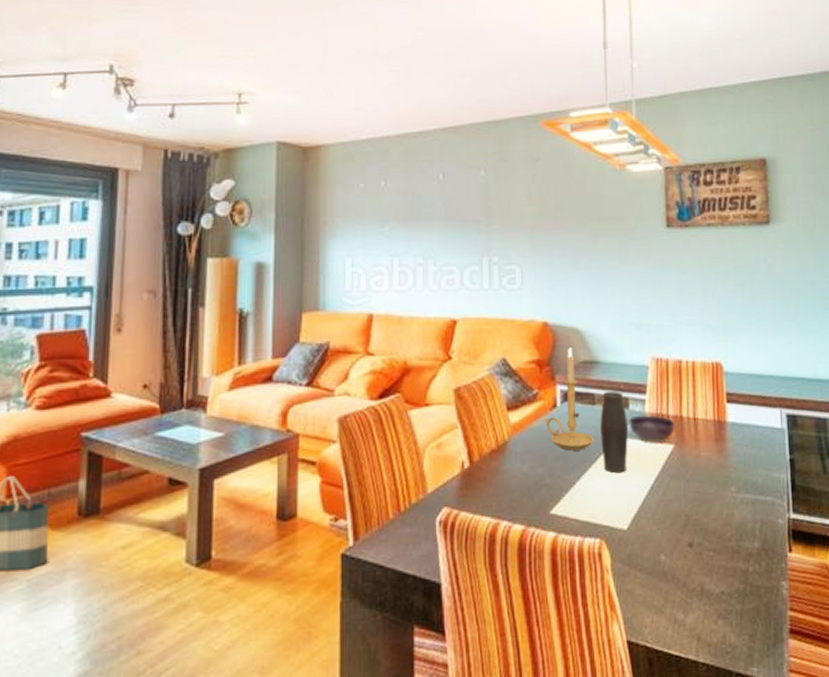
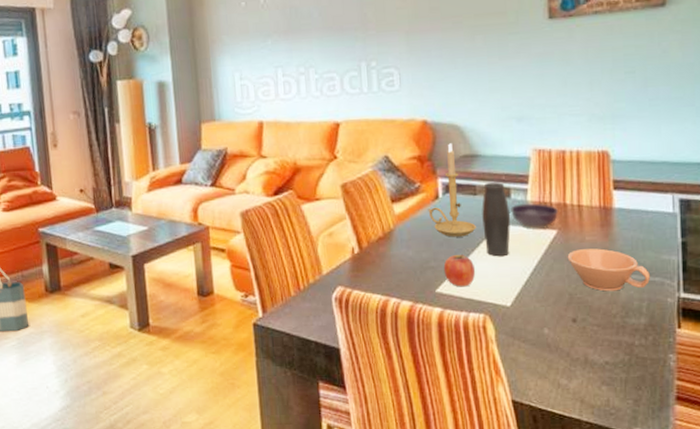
fruit: none [559,469,593,508] -> present [443,254,476,287]
cup: none [683,465,763,512] -> present [567,248,651,292]

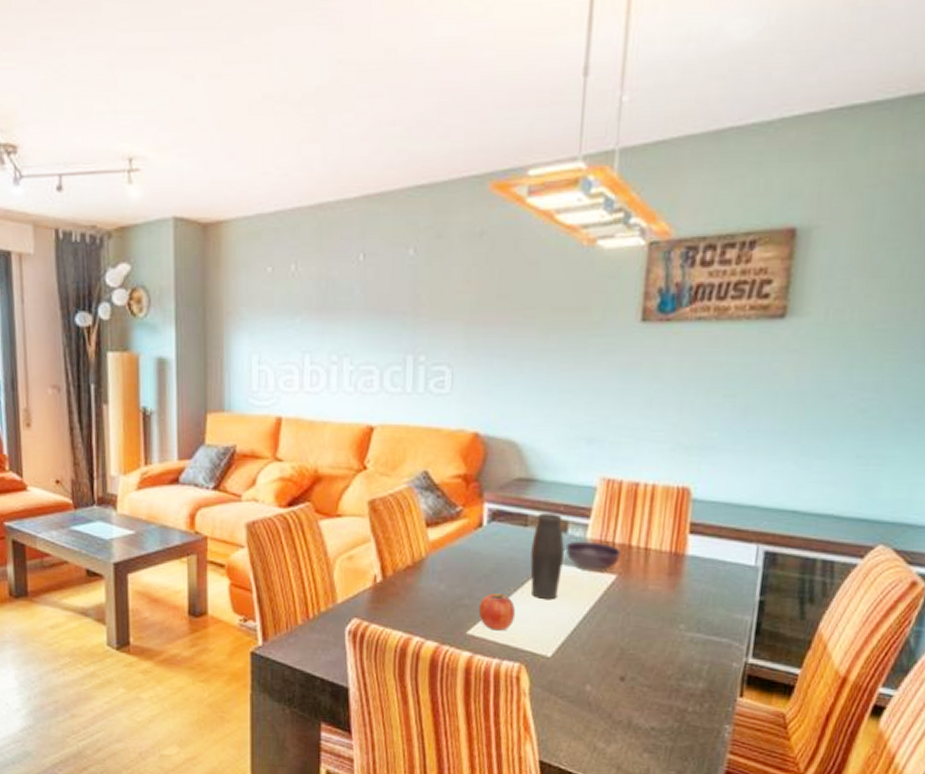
candle holder: present [428,143,476,237] -> none [468,462,523,573]
cup: present [567,248,651,292] -> none [624,599,718,650]

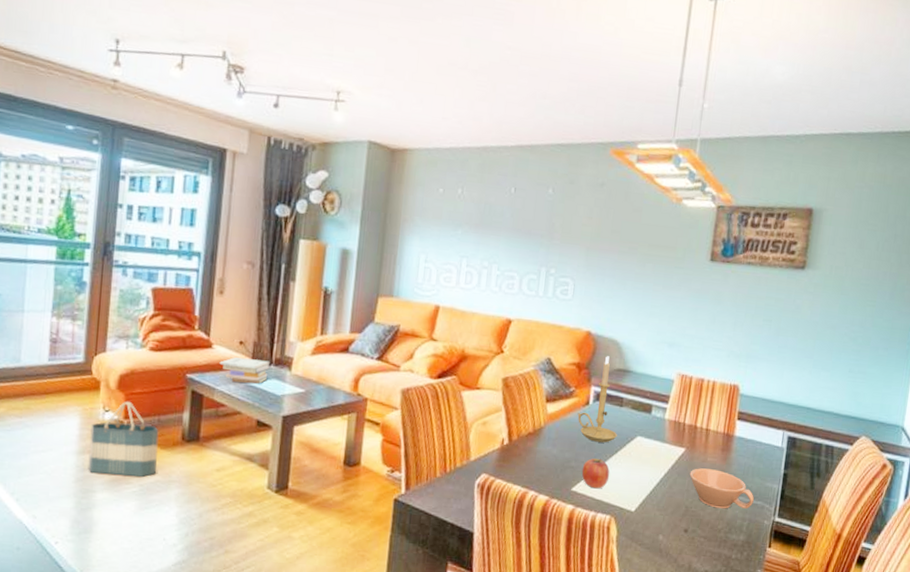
books: none [37,498,93,529] -> present [219,356,270,385]
candle holder: none [468,462,523,573] -> present [577,356,617,443]
vase: present [530,513,564,600] -> none [622,397,649,466]
bowl: present [564,541,622,571] -> none [648,420,690,445]
cup: none [624,599,718,650] -> present [689,468,755,509]

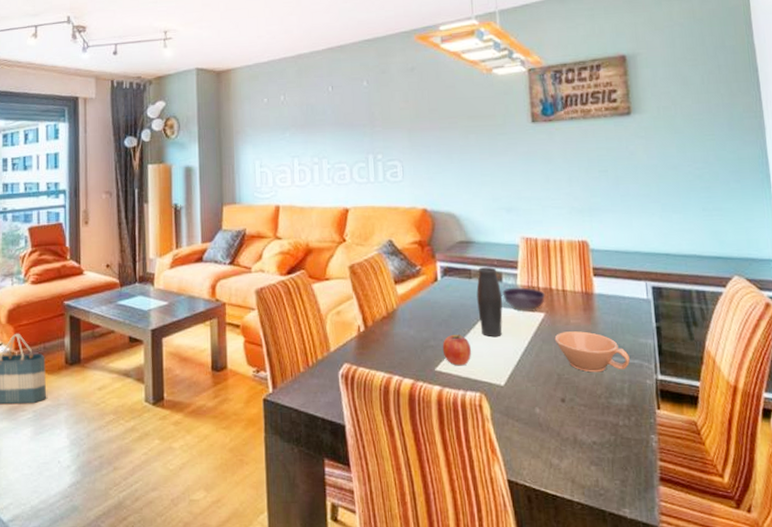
books: present [219,356,270,385] -> none [91,279,135,304]
candle holder: present [577,356,617,443] -> none [428,230,472,318]
vase: none [622,397,649,466] -> present [476,267,503,338]
bowl: none [648,420,690,445] -> present [501,287,546,311]

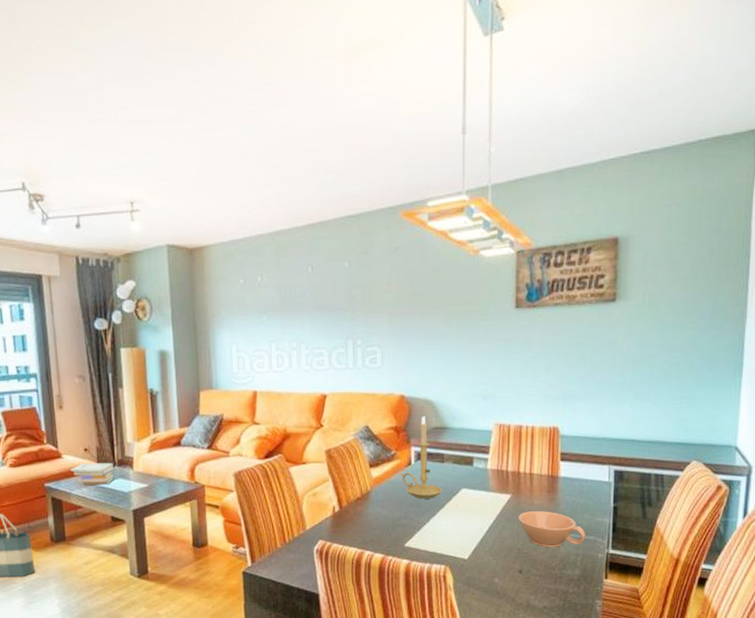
books: none [91,279,135,304] -> present [70,462,114,486]
candle holder: none [428,230,472,318] -> present [401,416,442,499]
fruit: present [442,334,472,366] -> none [412,513,440,542]
vase: present [476,267,503,338] -> none [448,452,471,517]
bowl: present [501,287,546,311] -> none [471,471,514,492]

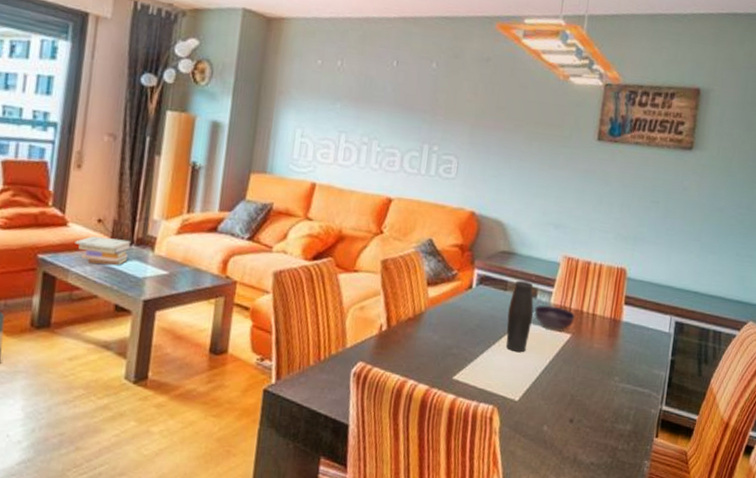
candle holder: present [401,416,442,499] -> none [460,237,501,329]
vase: none [448,452,471,517] -> present [506,281,534,353]
bowl: none [471,471,514,492] -> present [533,305,576,330]
cup: present [518,511,586,548] -> none [575,355,642,398]

